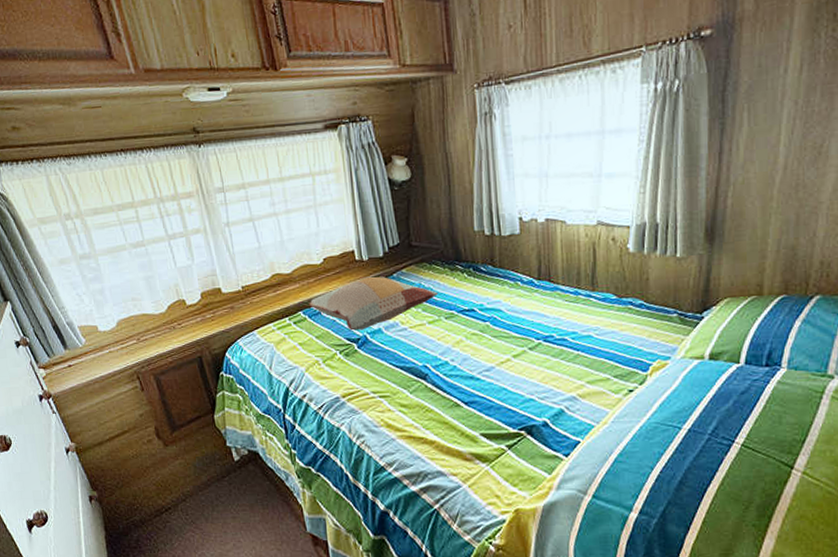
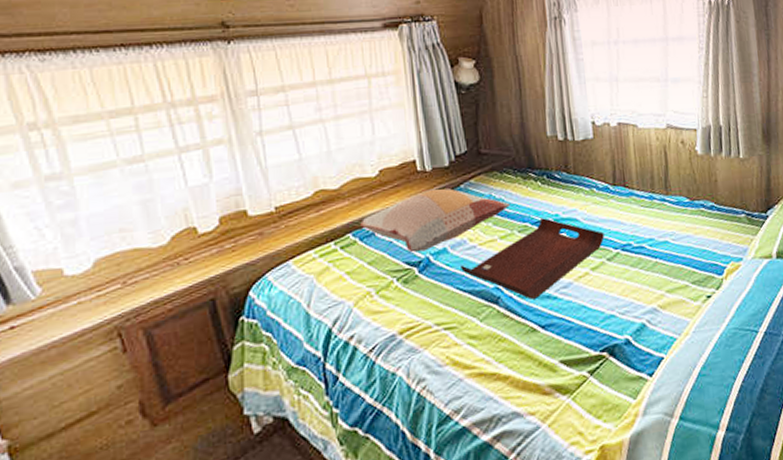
serving tray: none [393,307,527,378] -> present [461,218,604,299]

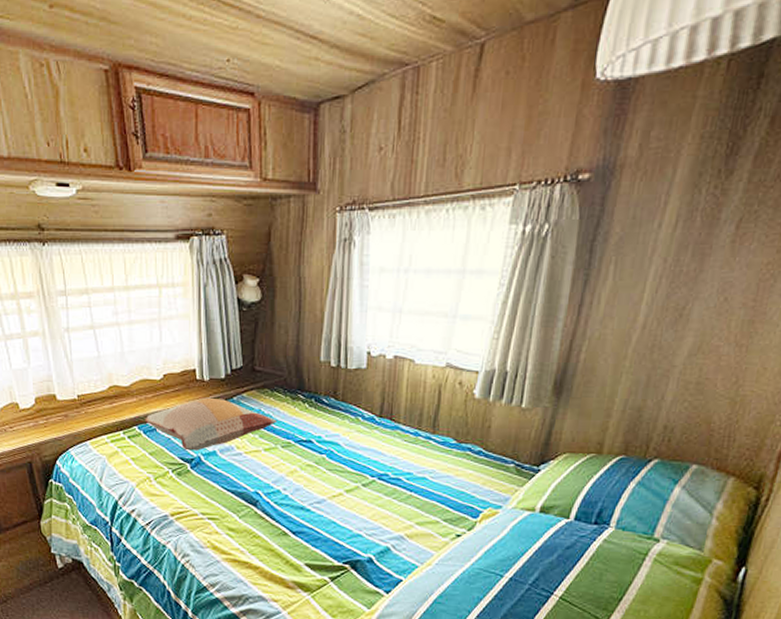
serving tray: present [461,218,604,299] -> none [227,438,363,508]

